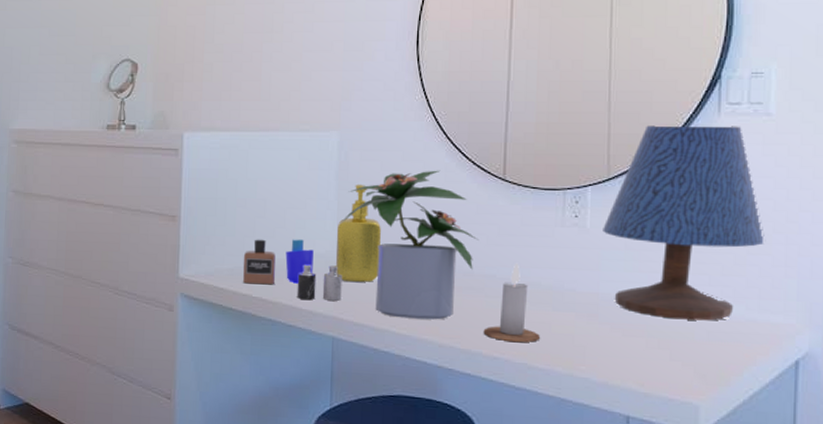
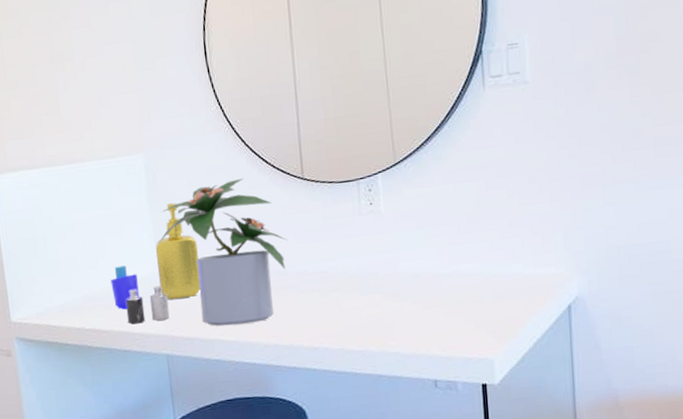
perfume: present [242,239,276,285] -> none [70,271,106,318]
candle: present [483,263,540,343] -> none [302,256,353,331]
table lamp: present [603,125,766,321] -> none [395,97,534,286]

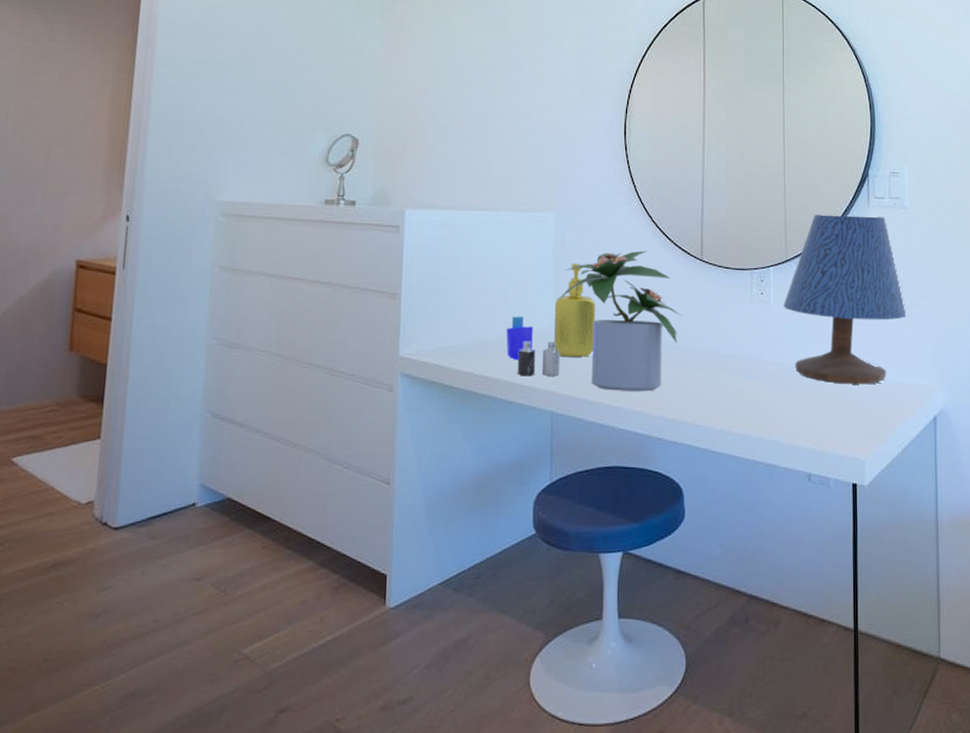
table lamp: none [395,97,534,286] -> present [783,214,908,385]

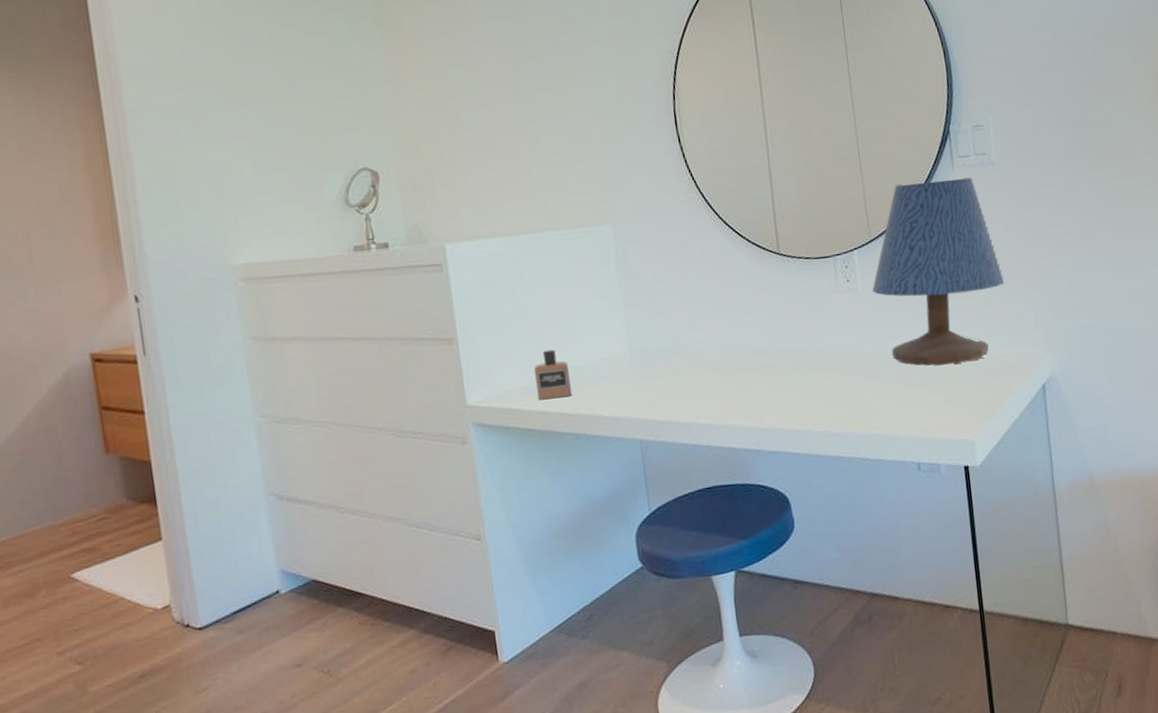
perfume: none [464,316,497,362] -> present [533,349,573,400]
perfume bottle: present [506,316,533,359] -> none [578,343,609,390]
candle: present [517,341,560,376] -> none [594,365,643,407]
soap dispenser: present [554,262,595,357] -> none [626,276,675,380]
potted plant: present [558,250,682,392] -> none [629,252,765,408]

